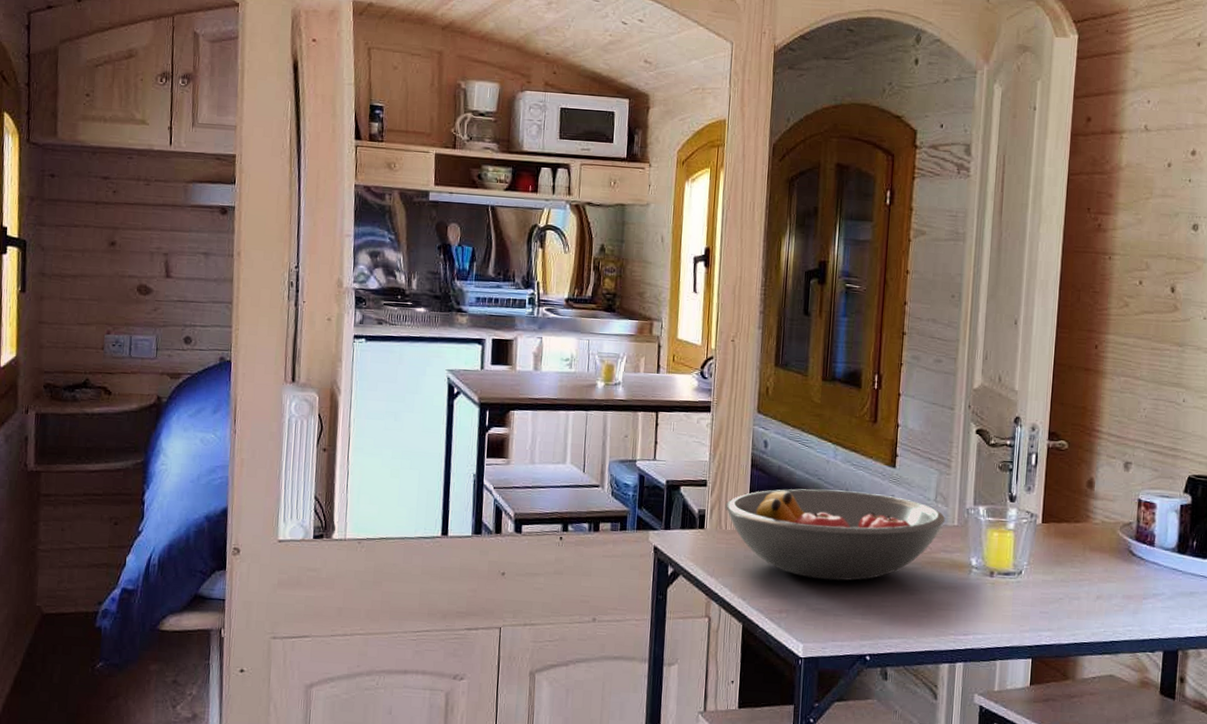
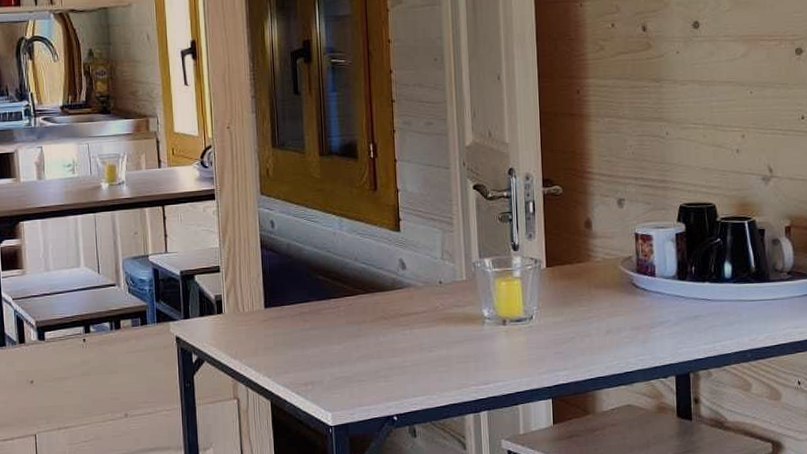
fruit bowl: present [725,488,946,581] -> none [240,259,454,349]

